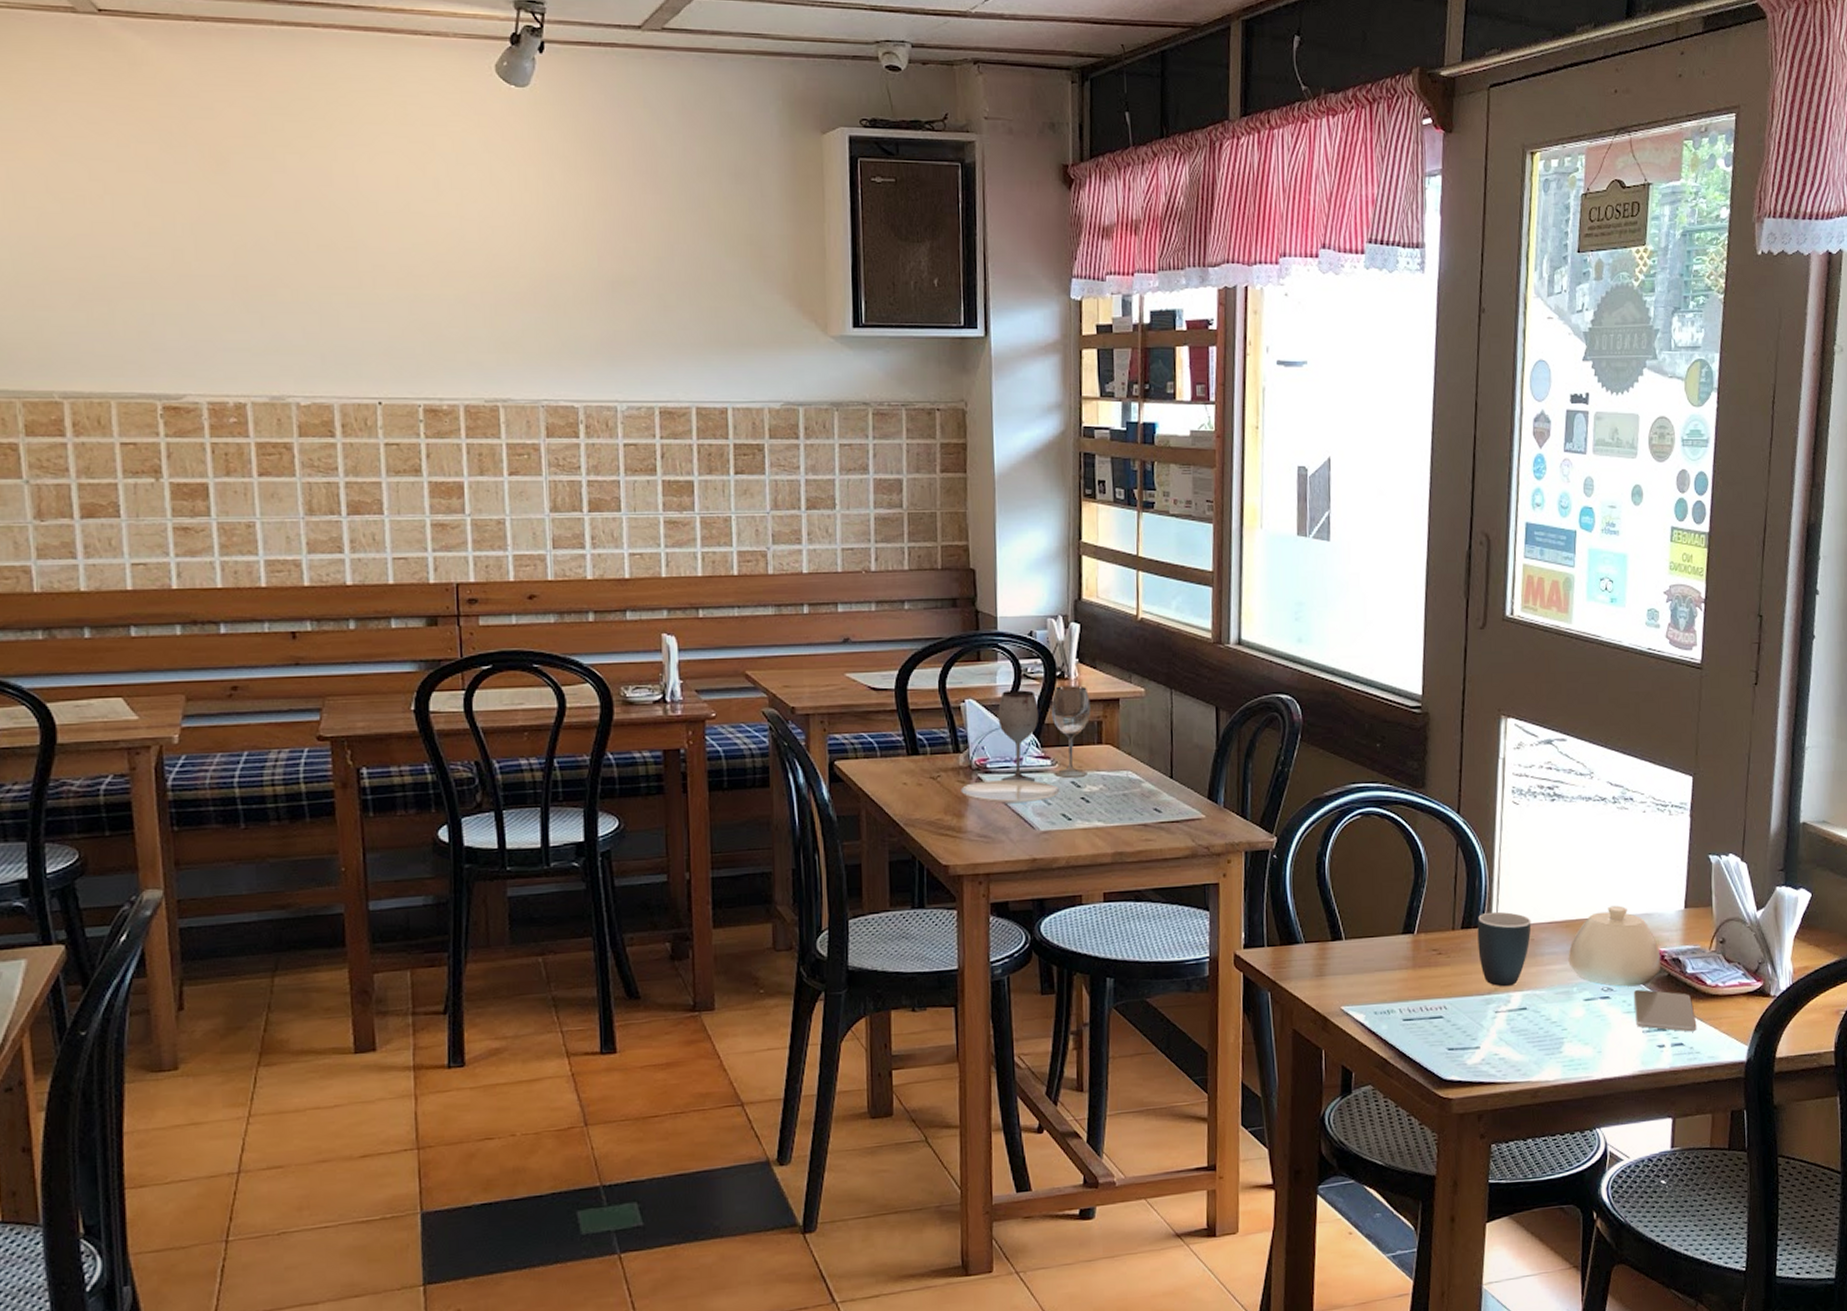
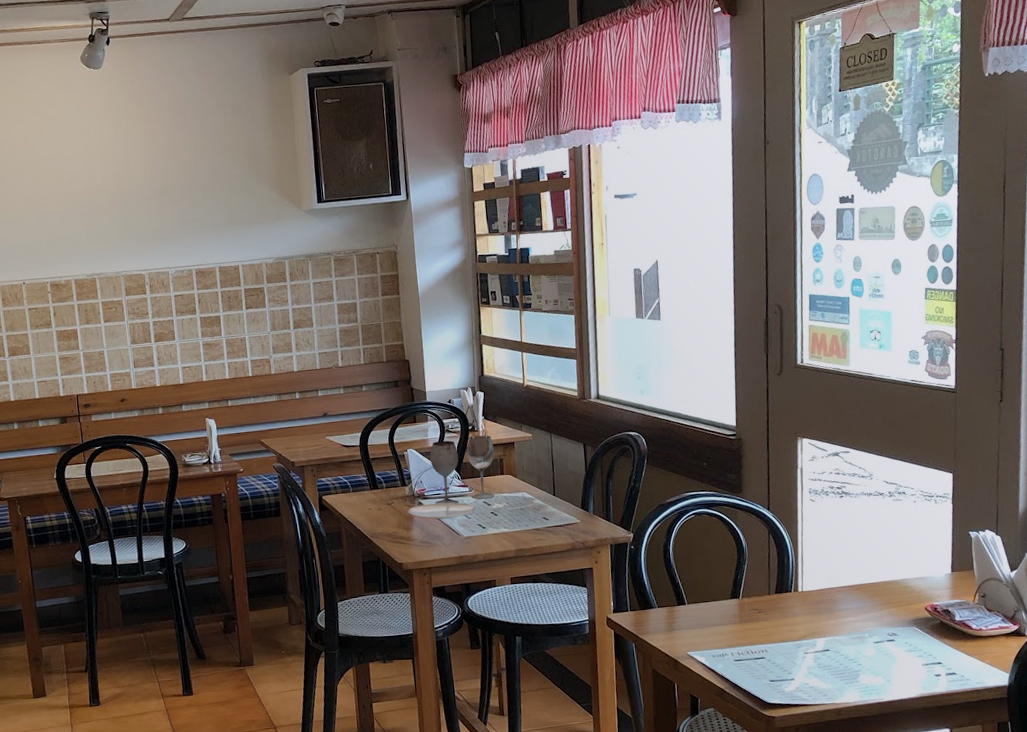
mug: present [1477,911,1532,987] -> none [787,580,830,635]
sugar bowl: present [1568,905,1662,987] -> none [859,572,935,633]
smartphone: present [1633,990,1697,1032] -> none [913,634,966,665]

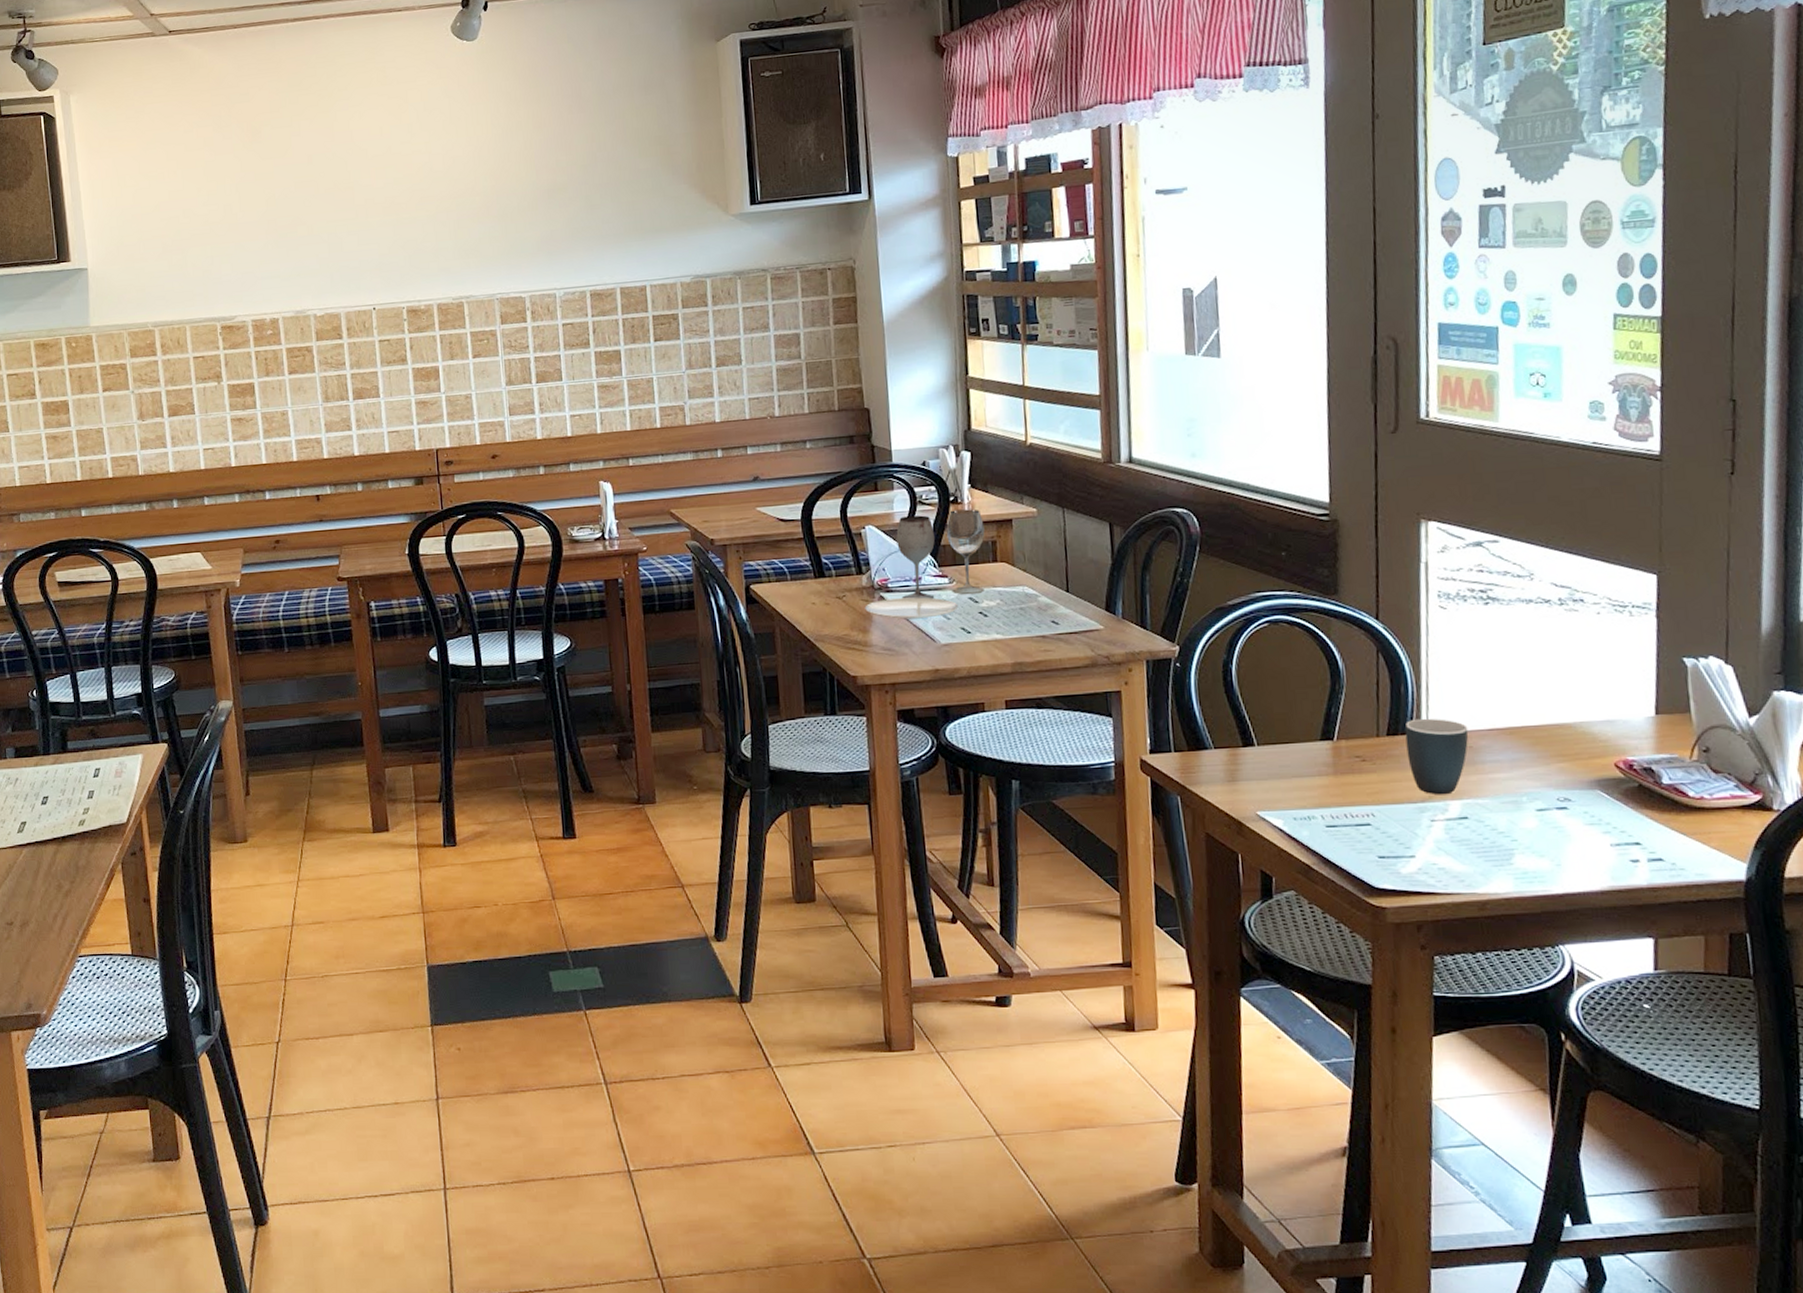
mug: none [787,580,830,635] -> present [1405,718,1469,795]

